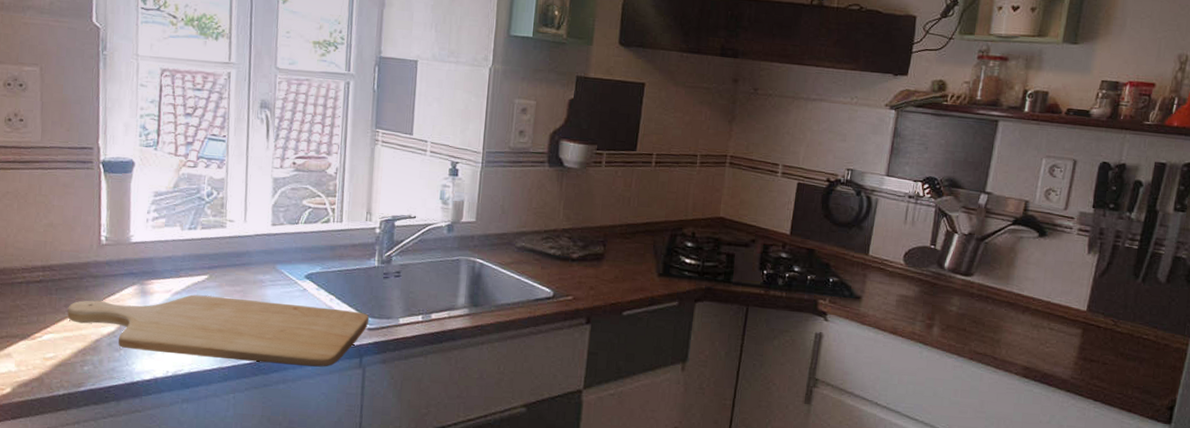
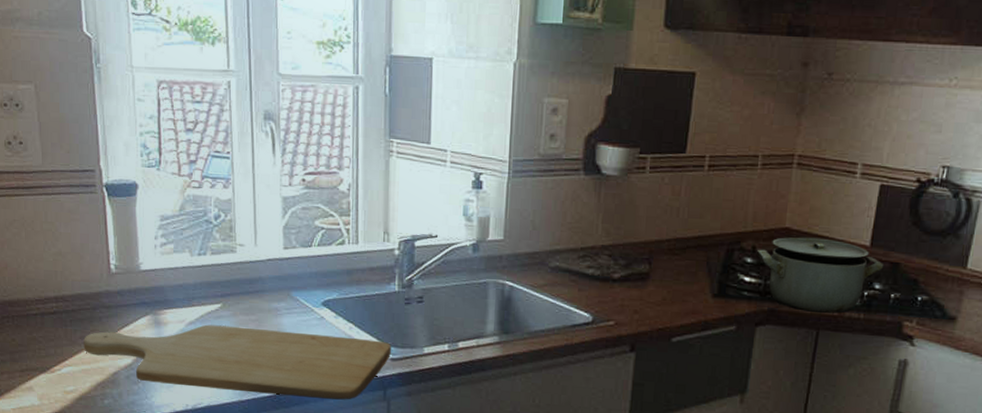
saucepan: none [695,225,802,292] -> present [756,237,884,314]

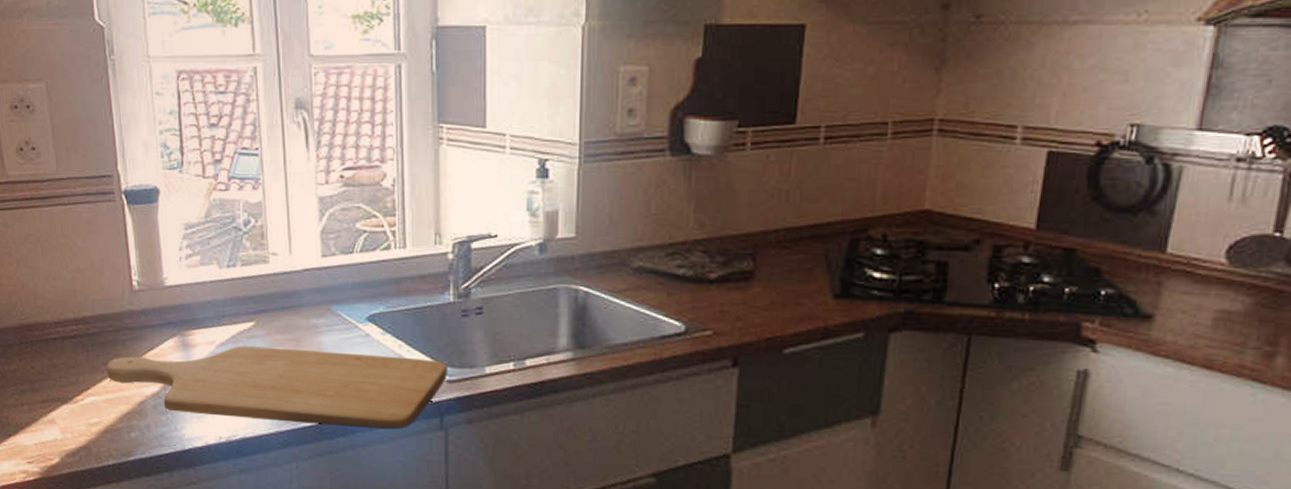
saucepan: present [756,237,884,314] -> none [887,220,1055,315]

